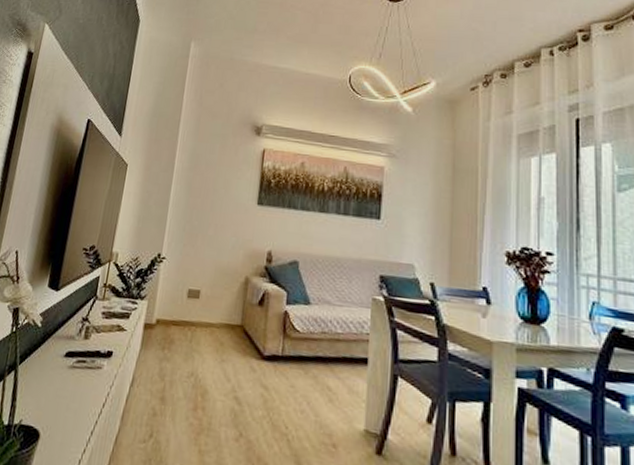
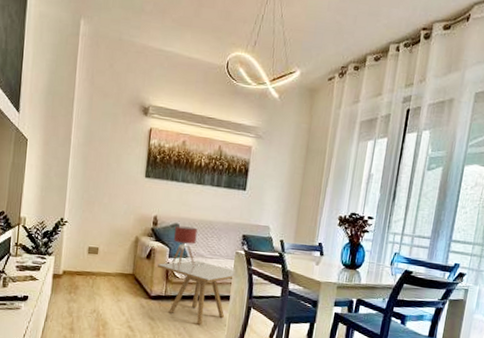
side table: none [272,308,373,401] -> present [158,260,236,326]
table lamp: none [290,263,331,317] -> present [172,225,203,267]

